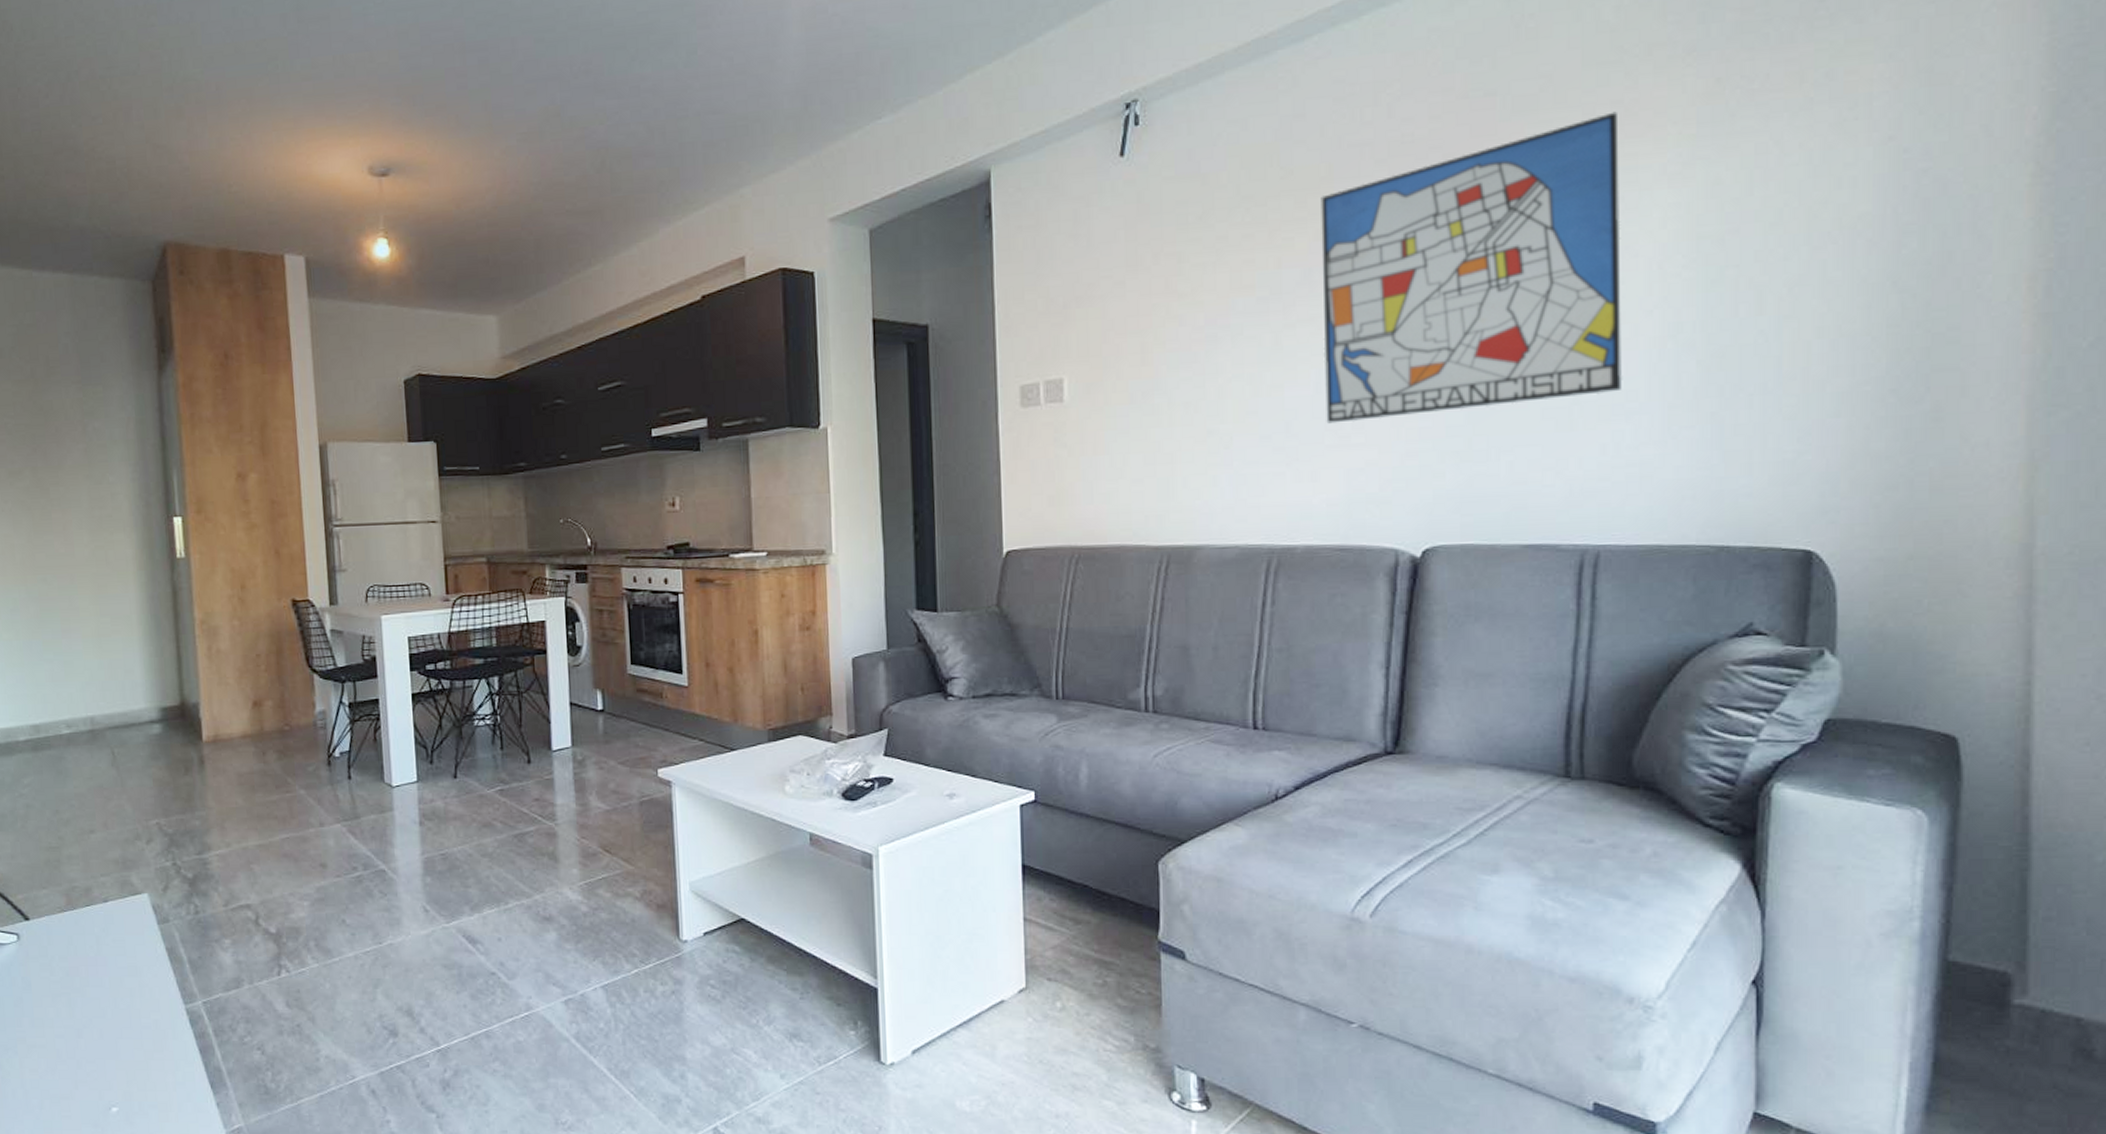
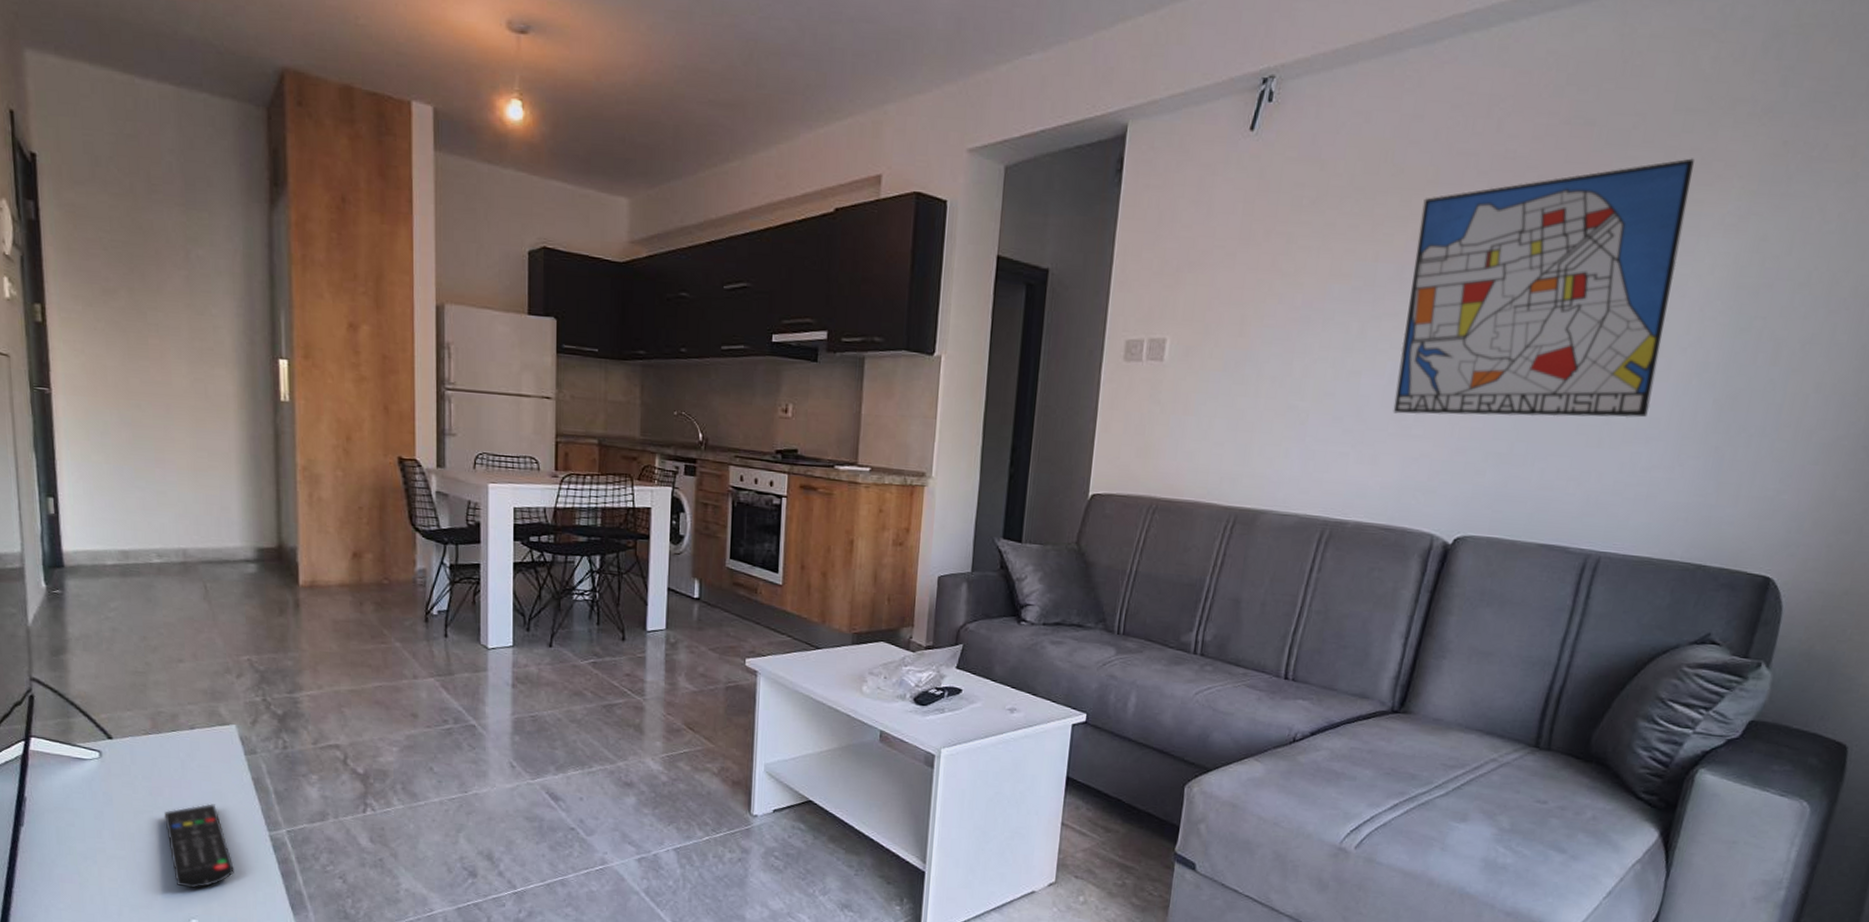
remote control: none [82,980,152,1074] -> present [164,803,234,889]

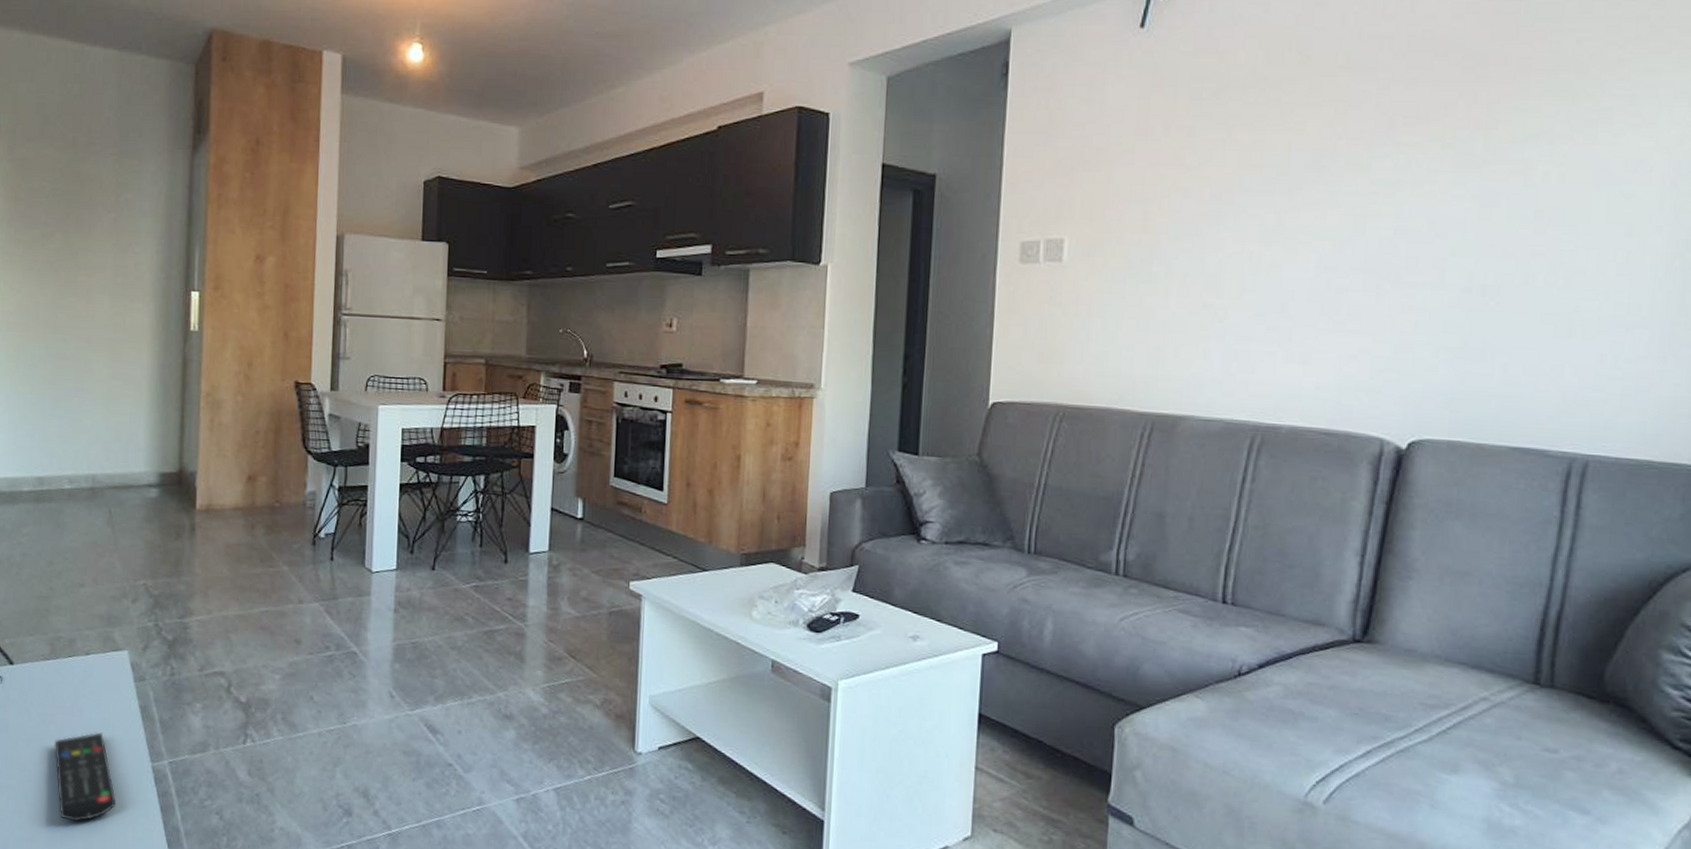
wall art: present [1393,158,1695,418] -> none [1322,26,1643,308]

